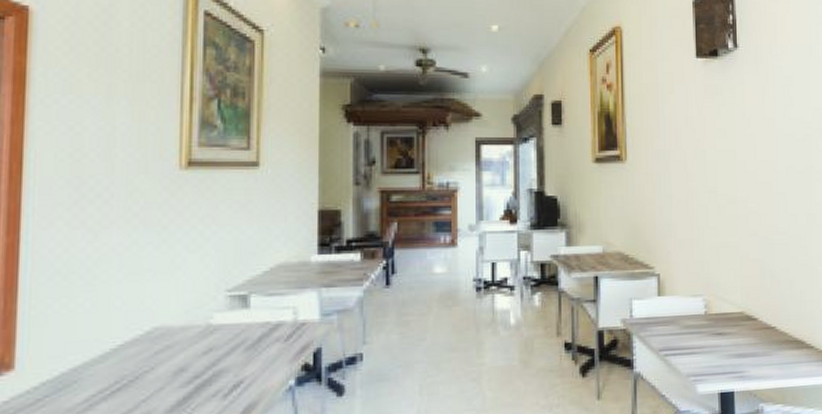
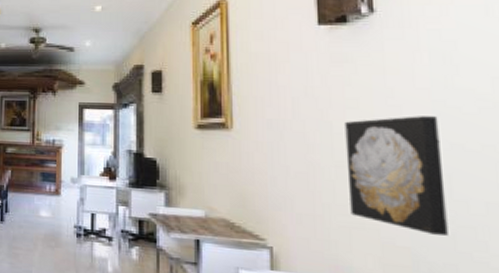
wall art: none [715,143,784,246] -> present [345,116,448,236]

